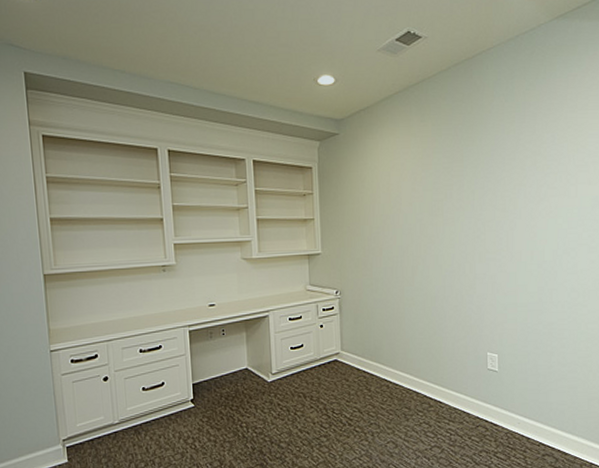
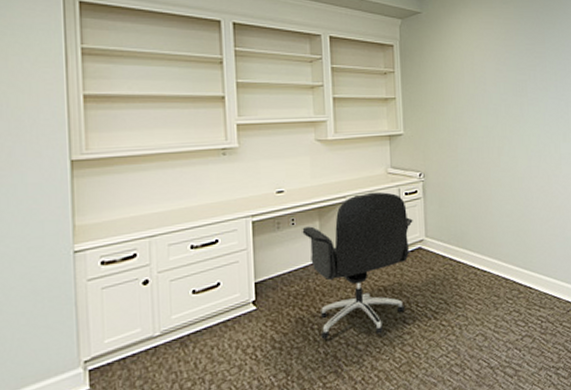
office chair: none [231,307,330,436] -> present [302,191,413,340]

